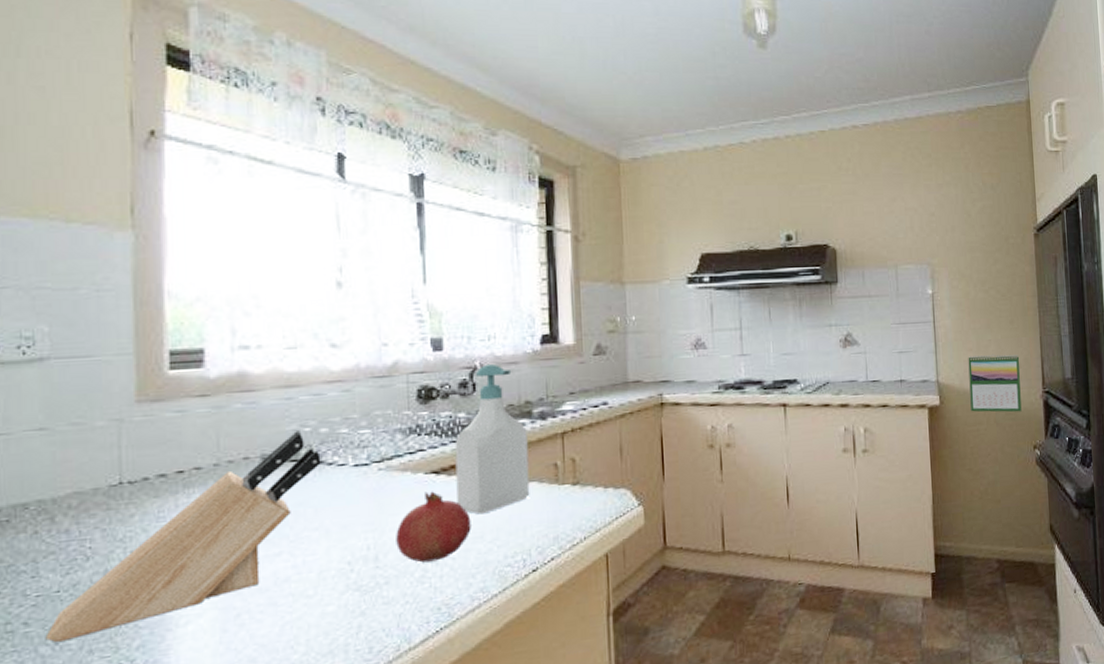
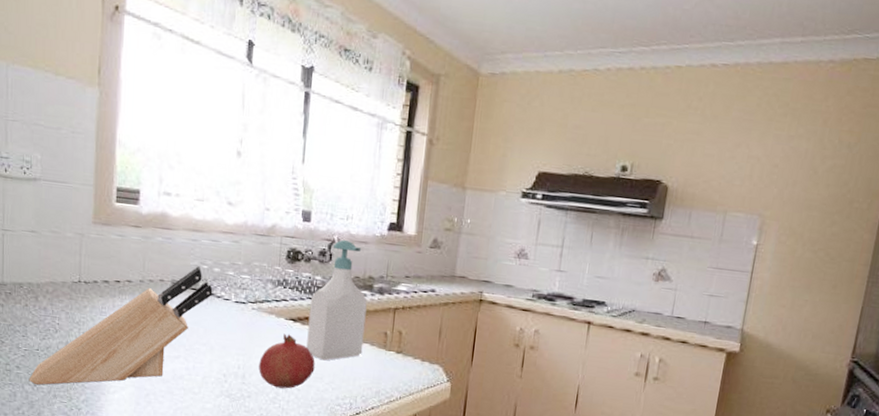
calendar: present [968,354,1022,413] -> none [769,311,834,375]

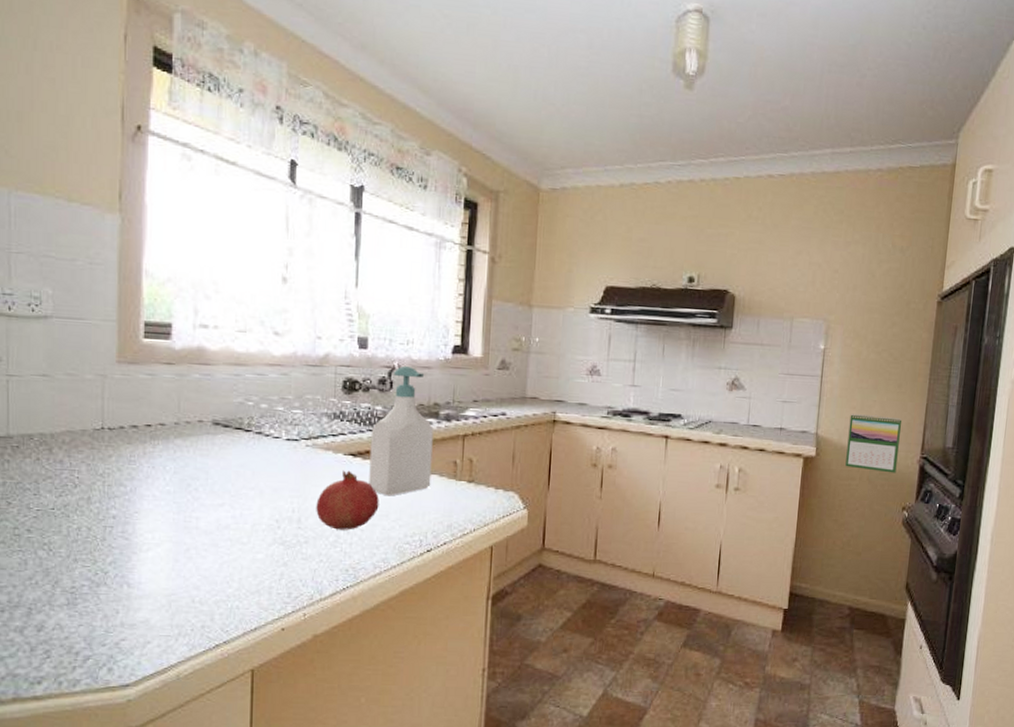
knife block: present [29,266,213,386] -> none [43,403,260,550]
calendar: none [769,311,834,375] -> present [845,413,902,473]

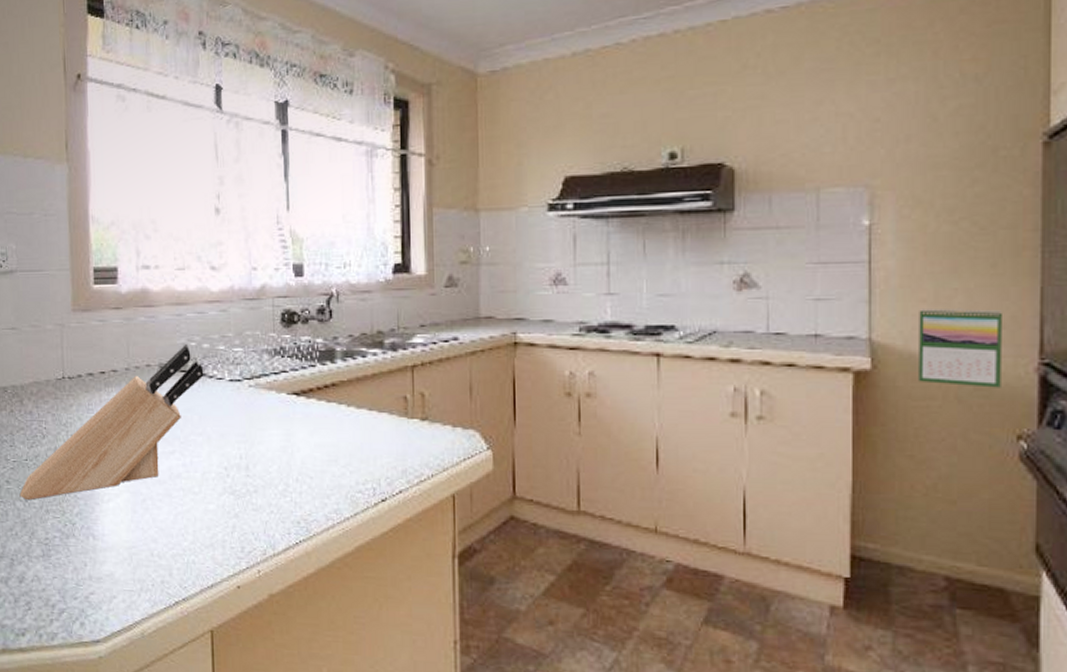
knife block: none [43,403,260,550] -> present [19,345,204,501]
fruit: present [316,470,379,530] -> none [263,411,327,478]
soap bottle: present [369,366,434,496] -> none [313,292,380,439]

